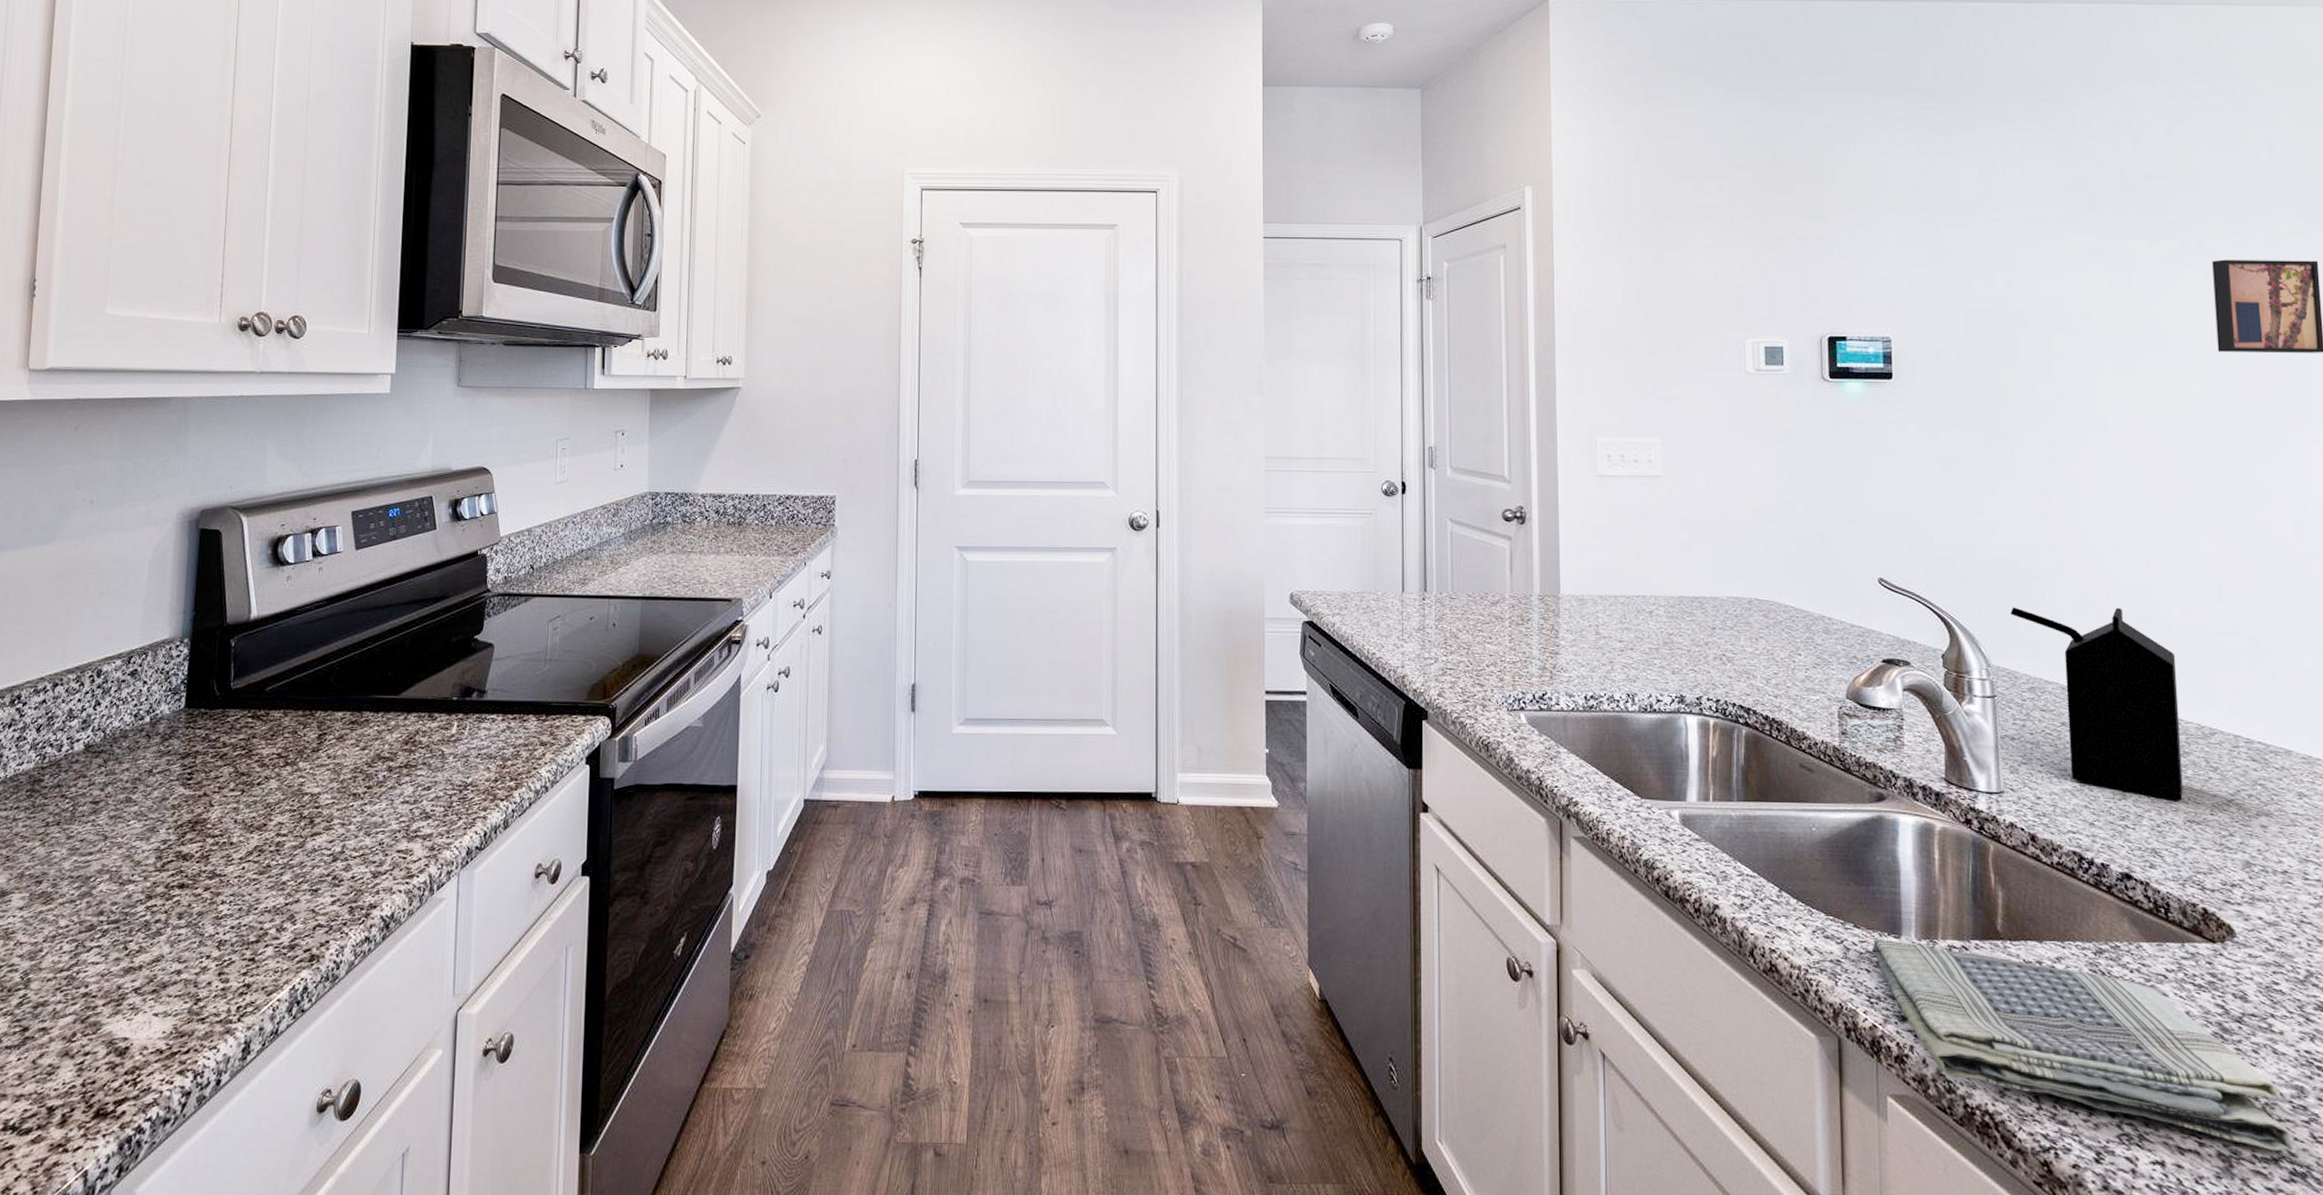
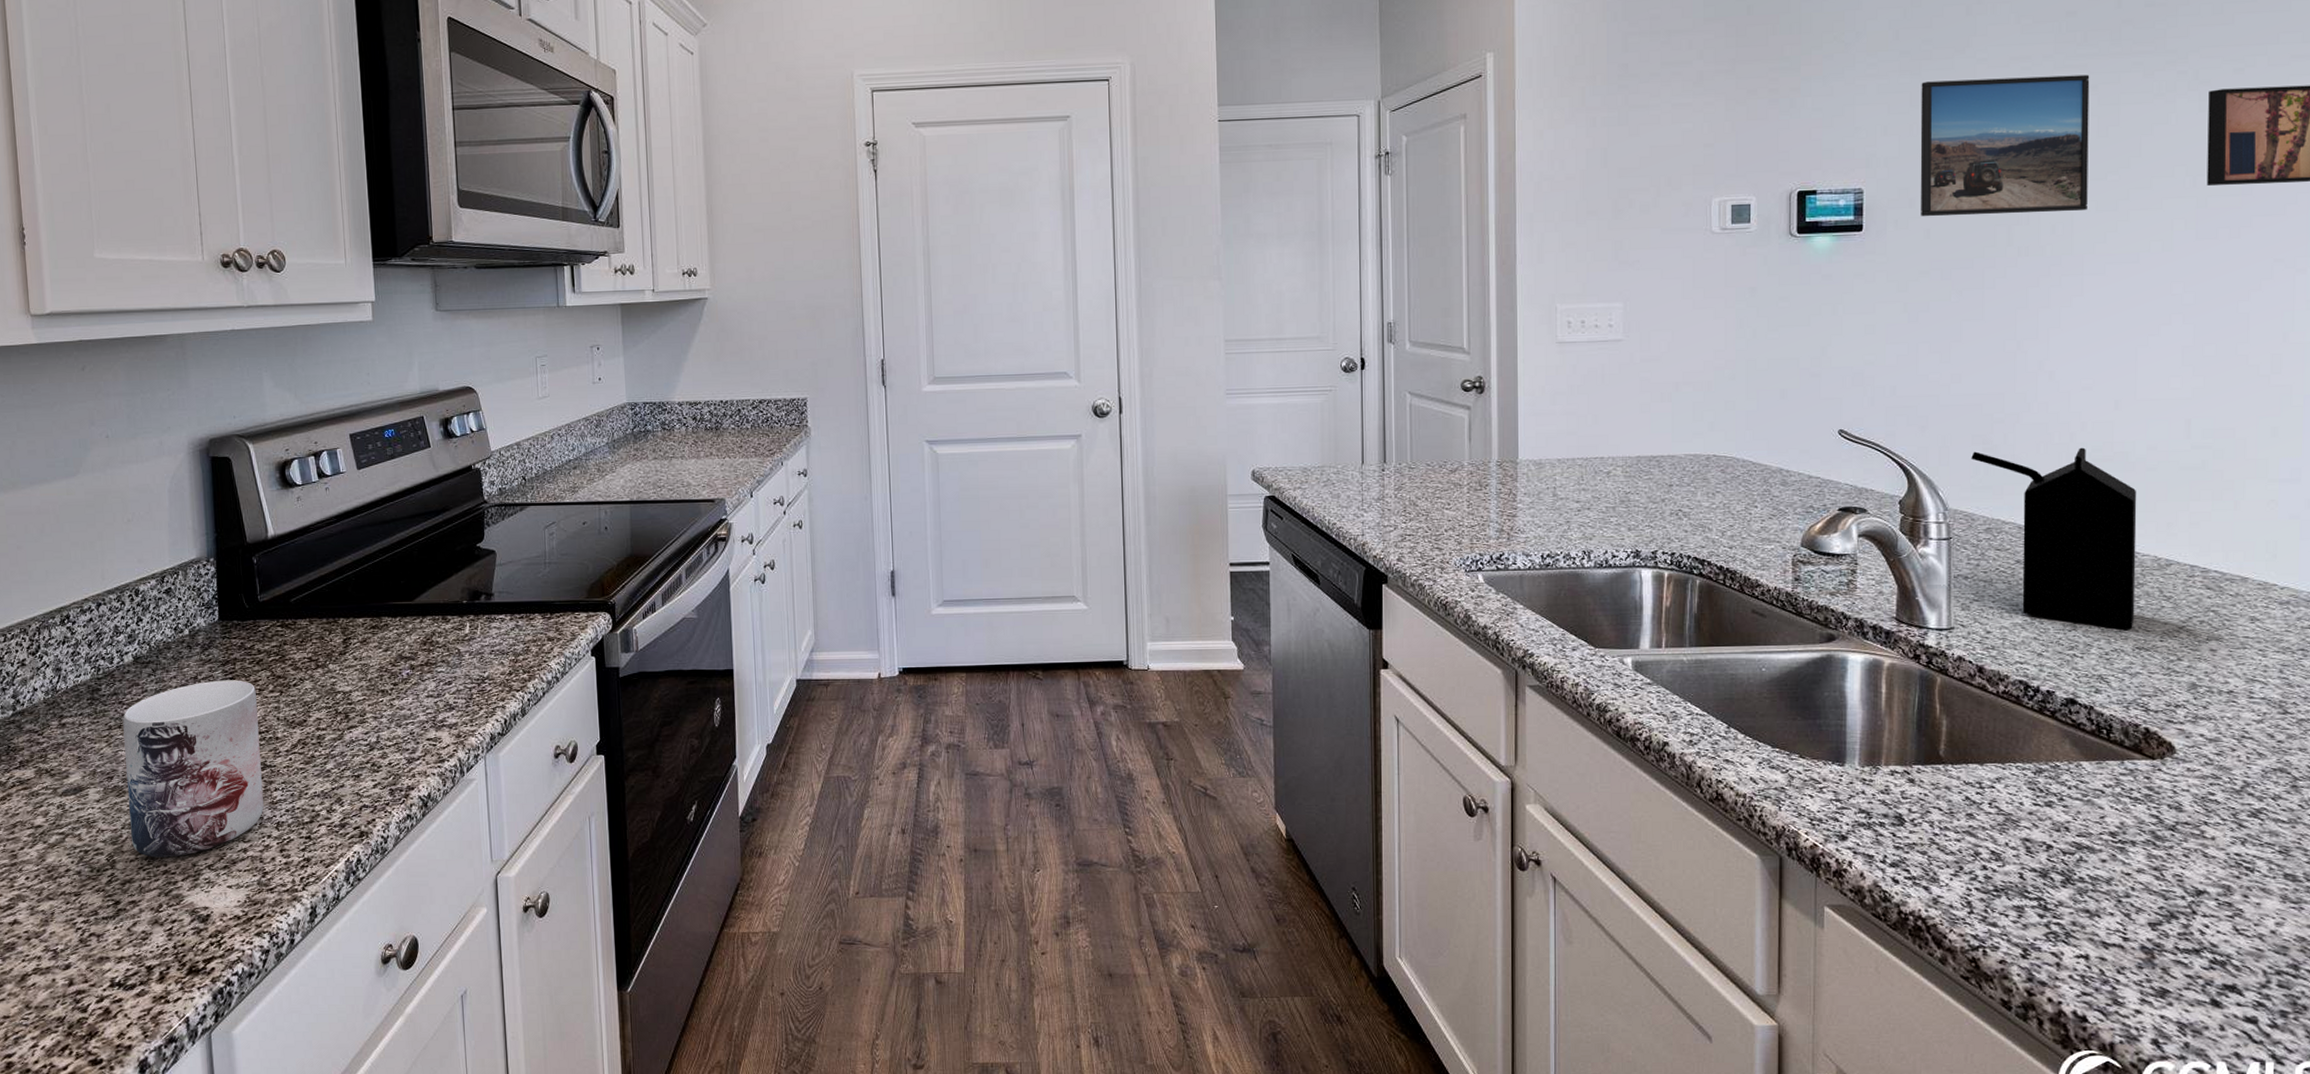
mug: none [51,775,215,978] -> present [123,680,264,858]
dish towel: present [1871,938,2294,1151] -> none [1815,767,2216,942]
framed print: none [1941,237,2107,371] -> present [1920,74,2090,217]

